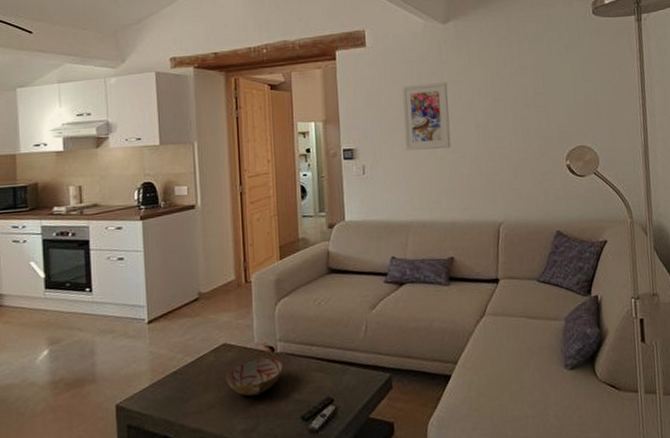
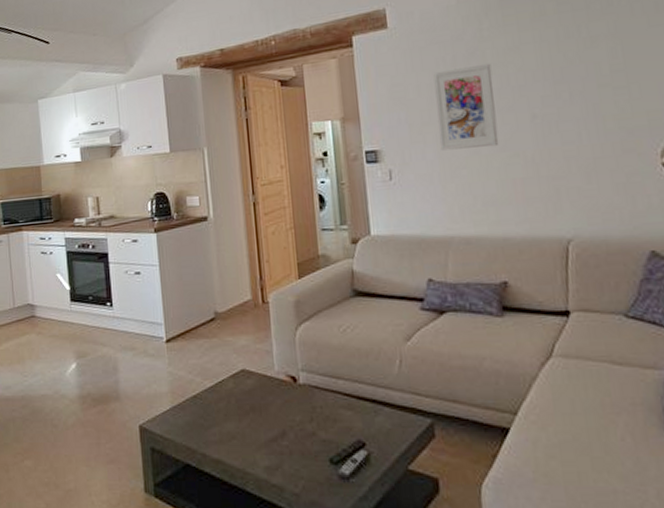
bowl: present [226,357,284,397] -> none [246,388,308,431]

